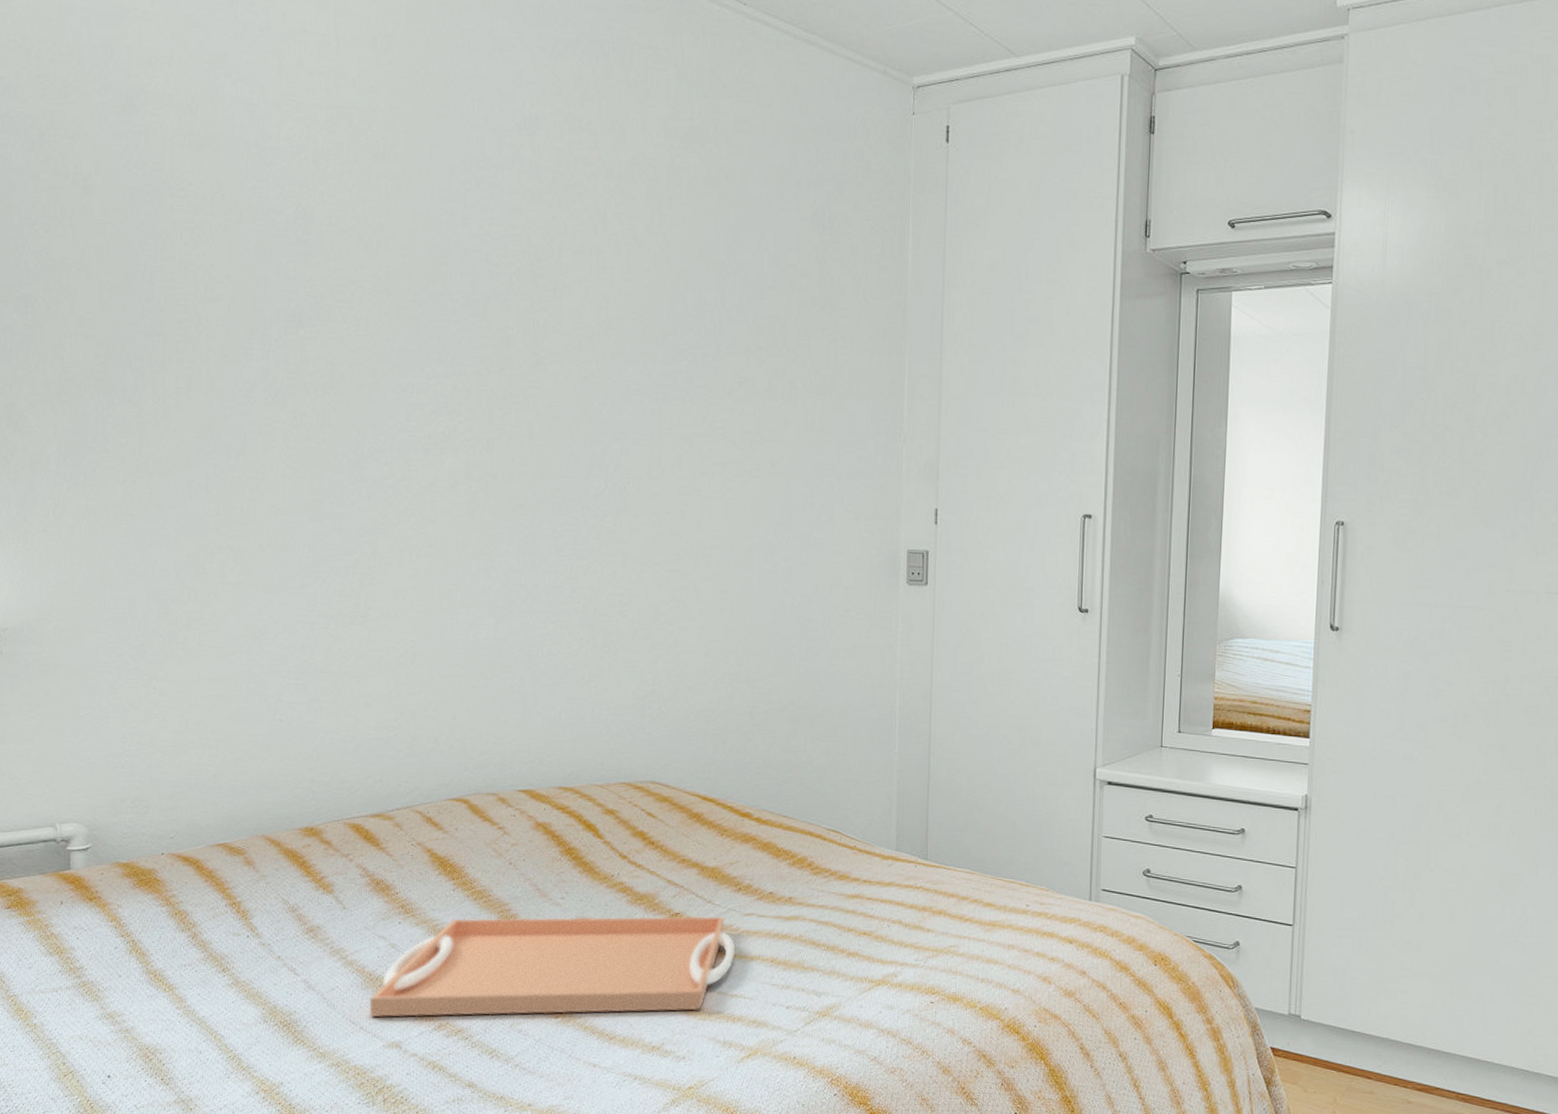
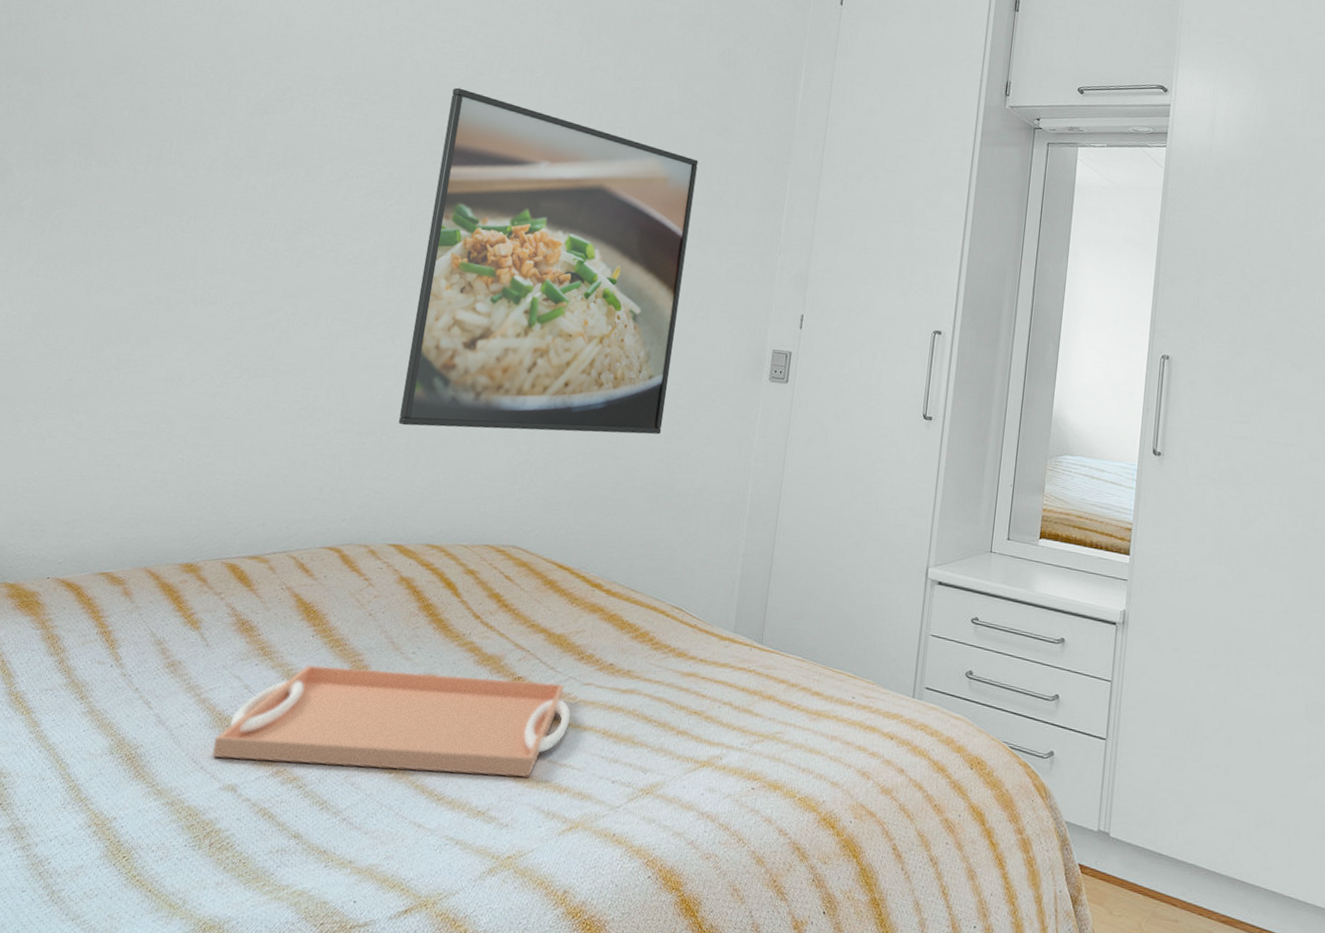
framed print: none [508,278,802,665] -> present [399,87,698,435]

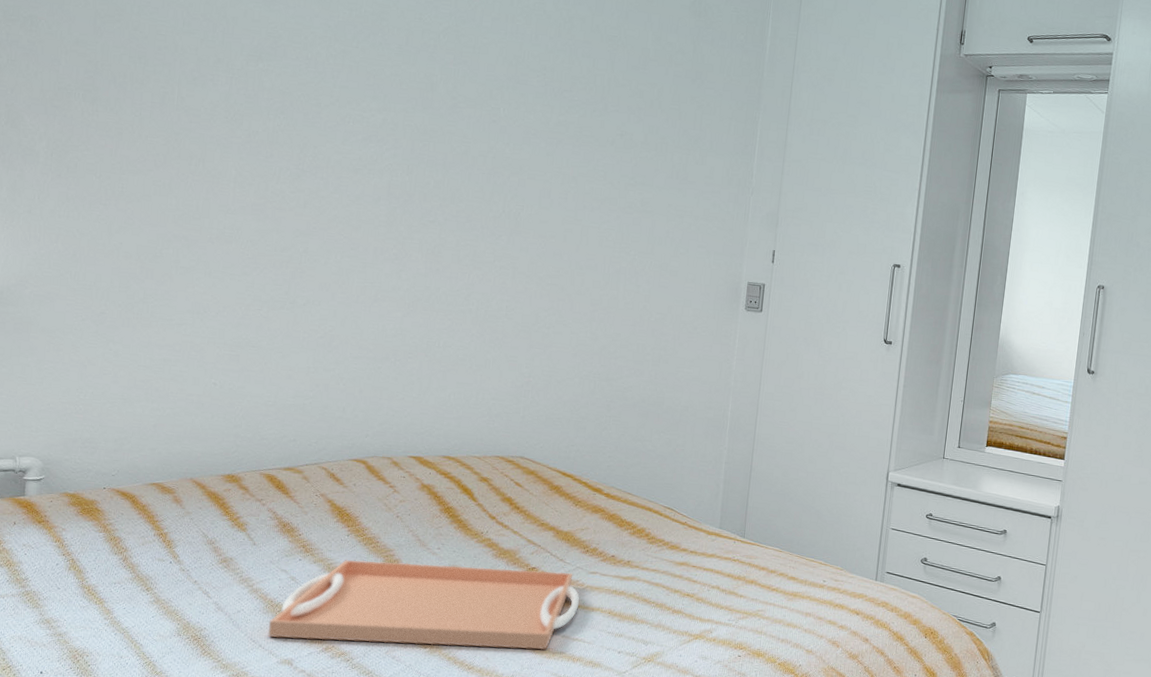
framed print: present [399,87,698,435] -> none [410,35,674,359]

